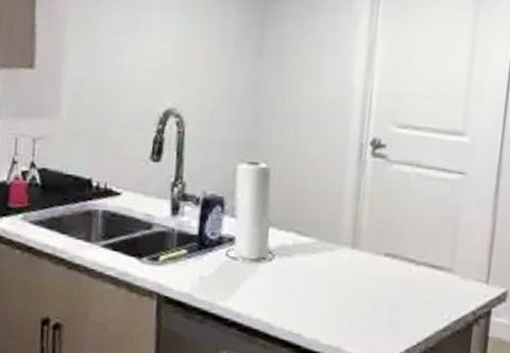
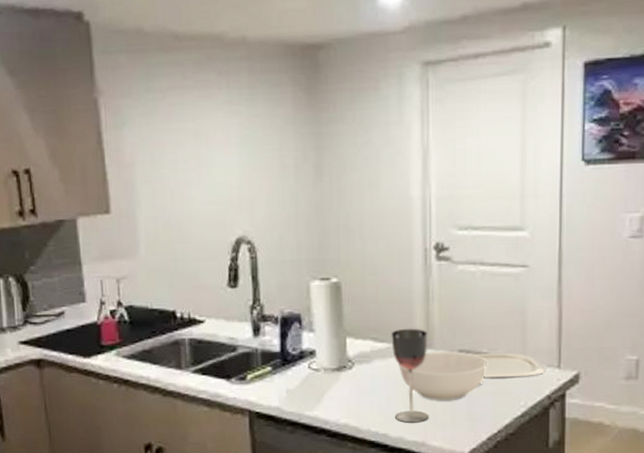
wineglass: none [312,224,355,326] -> present [391,328,428,423]
bowl: none [320,251,413,306] -> present [399,351,487,401]
plate: none [398,259,474,290] -> present [471,353,547,379]

